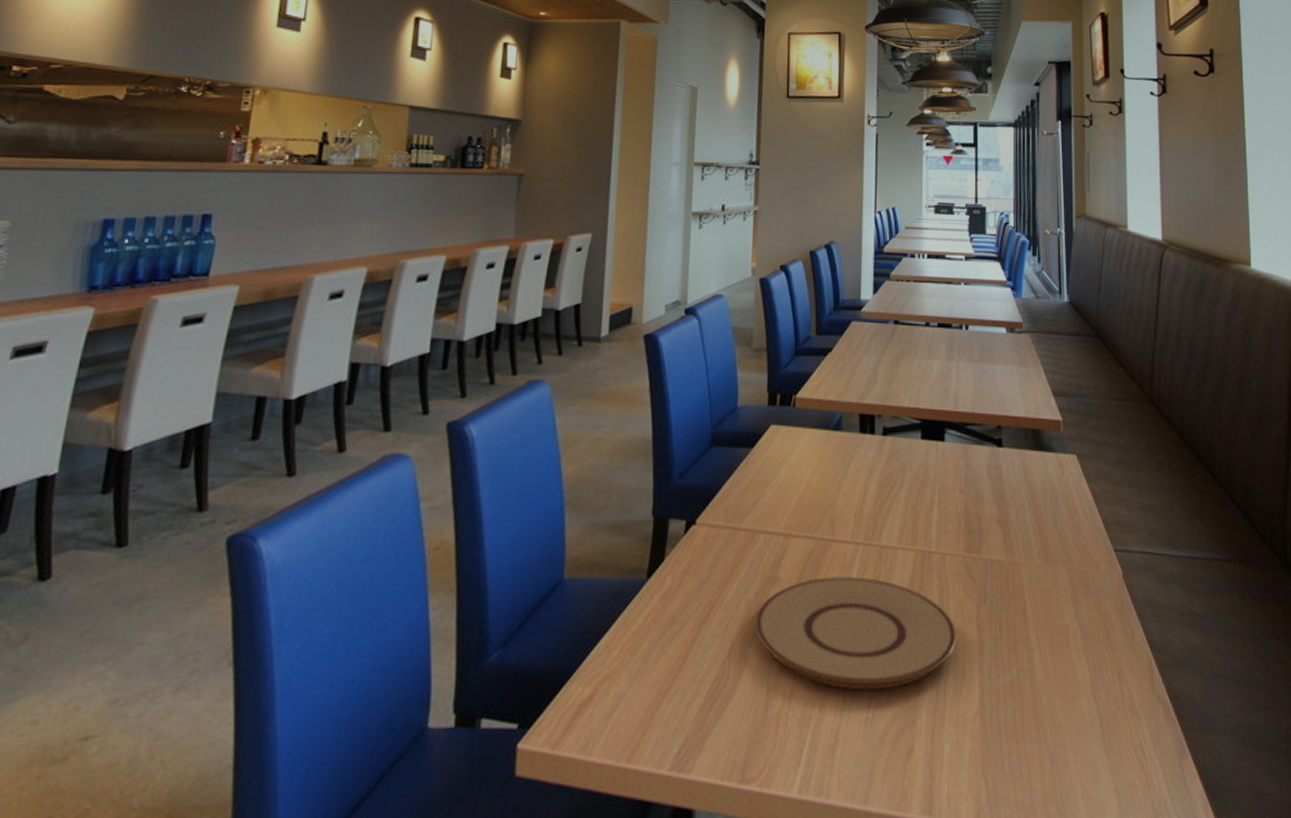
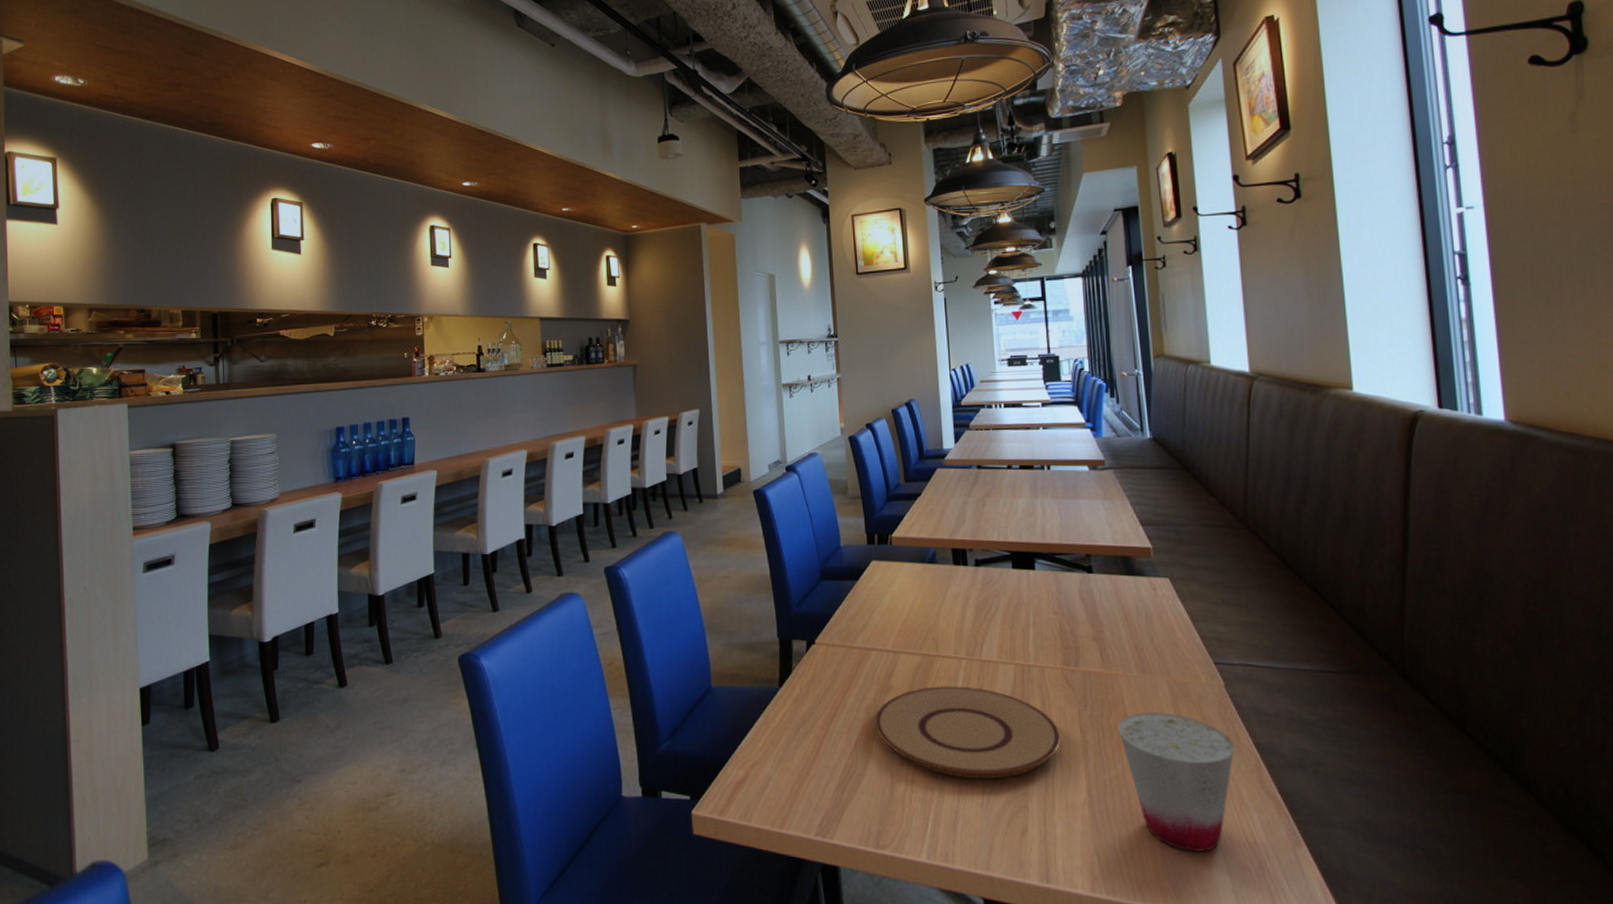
cup: none [1016,606,1129,769] -> present [1117,712,1235,852]

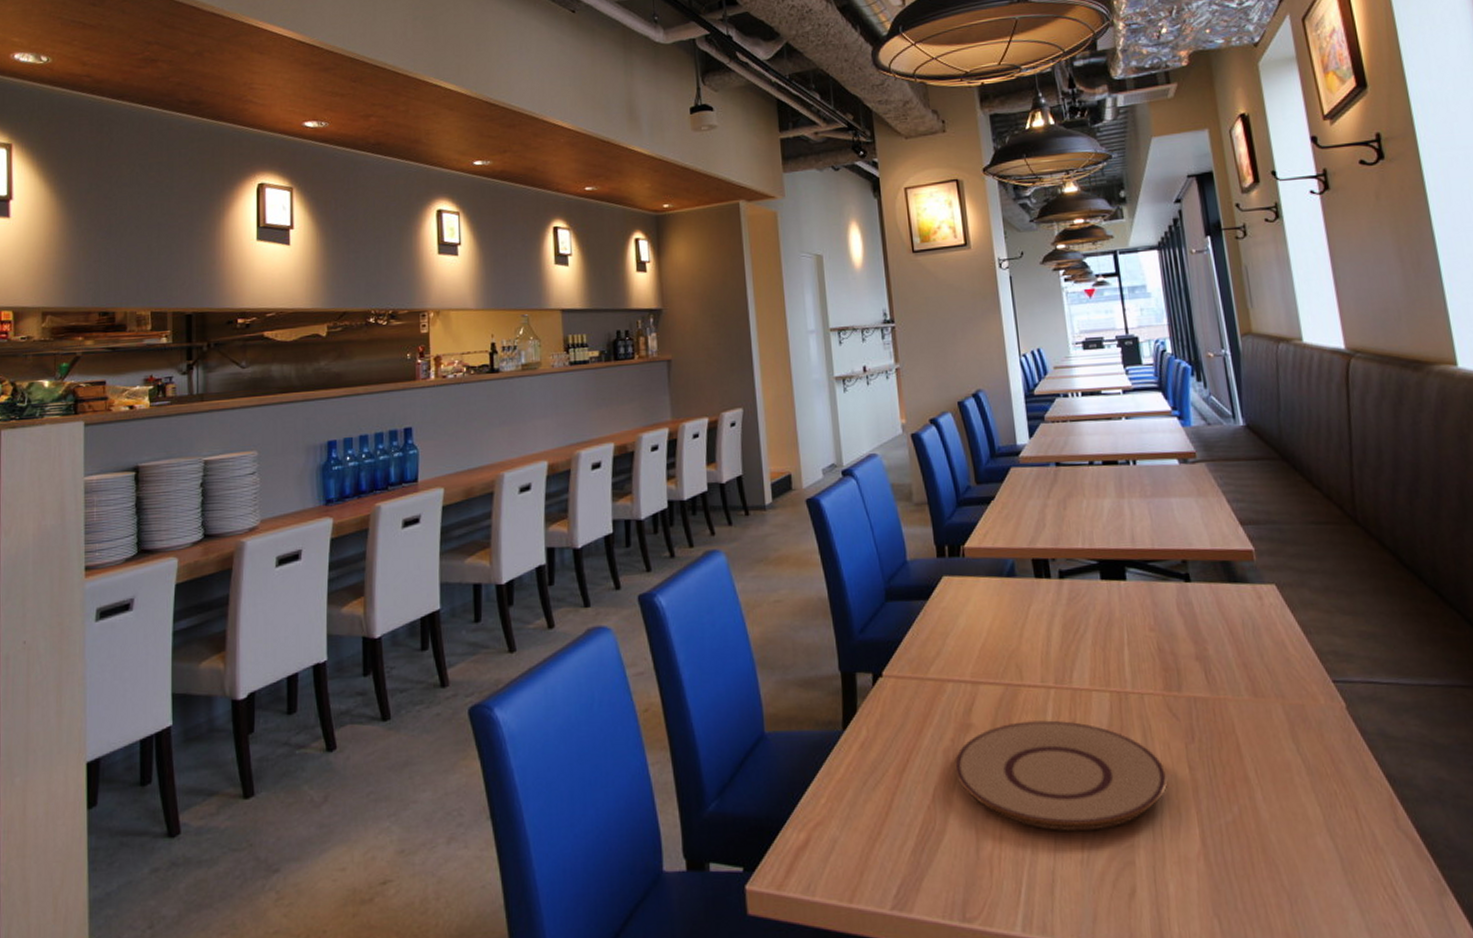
cup: present [1117,712,1235,852] -> none [1230,742,1364,908]

